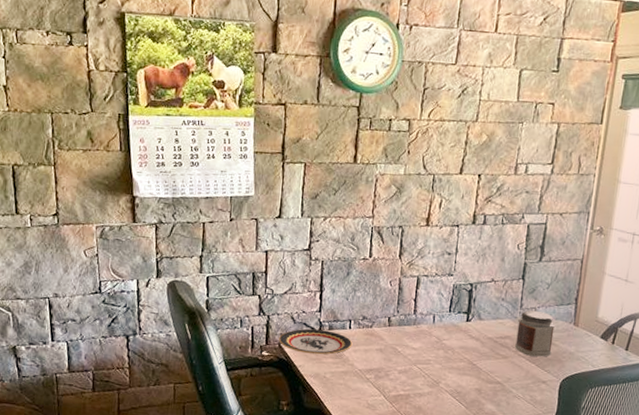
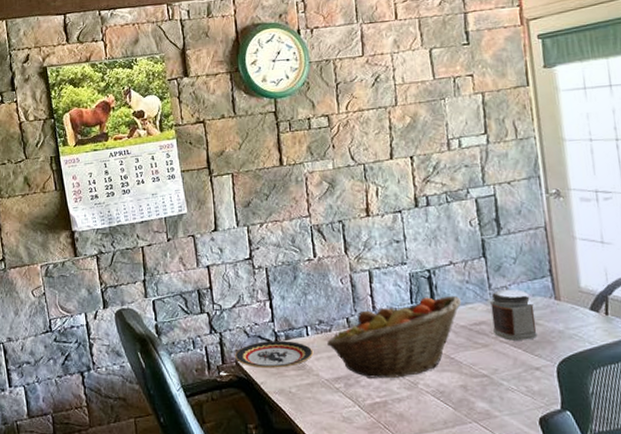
fruit basket: none [366,308,494,376] -> present [327,296,462,378]

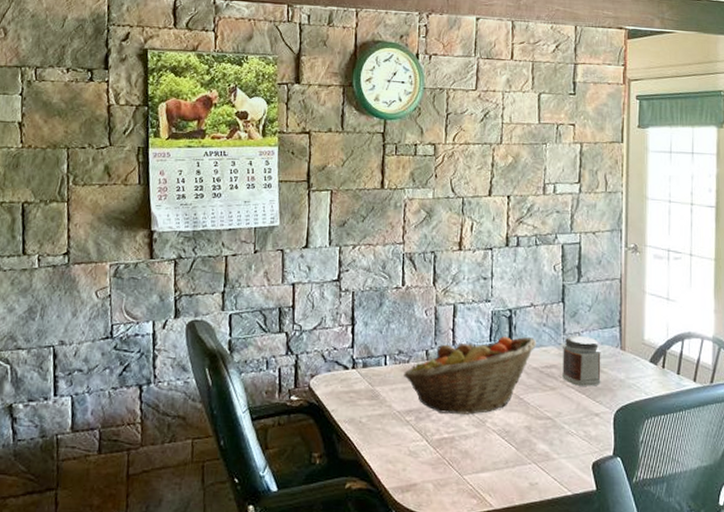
plate: present [235,340,314,369] -> none [309,367,389,397]

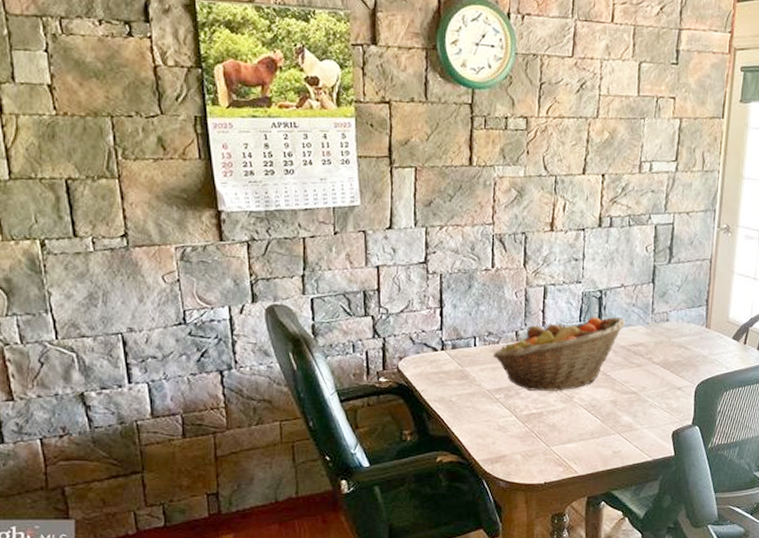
jar: present [562,336,601,386] -> none [649,315,687,363]

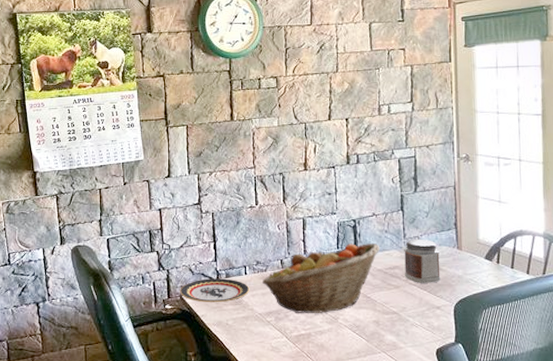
plate: none [397,349,479,377] -> present [180,278,250,303]
jar: none [649,315,687,363] -> present [404,240,441,283]

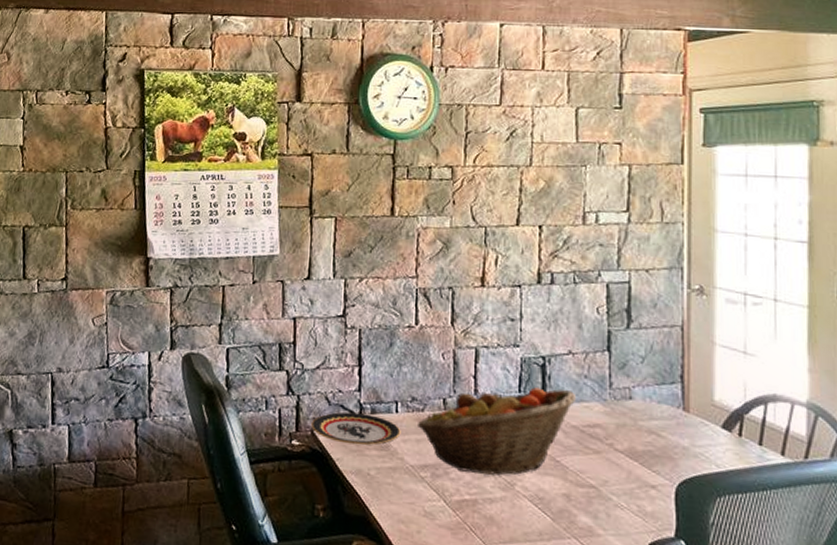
jar: present [404,240,441,283] -> none [609,391,658,453]

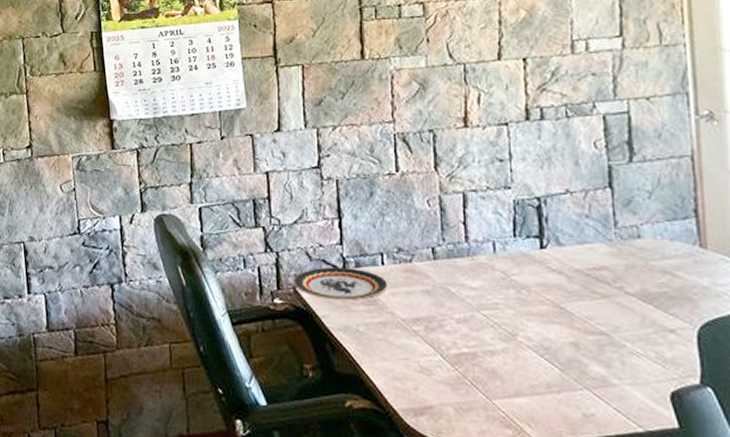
fruit basket: present [418,387,577,476] -> none [406,231,579,326]

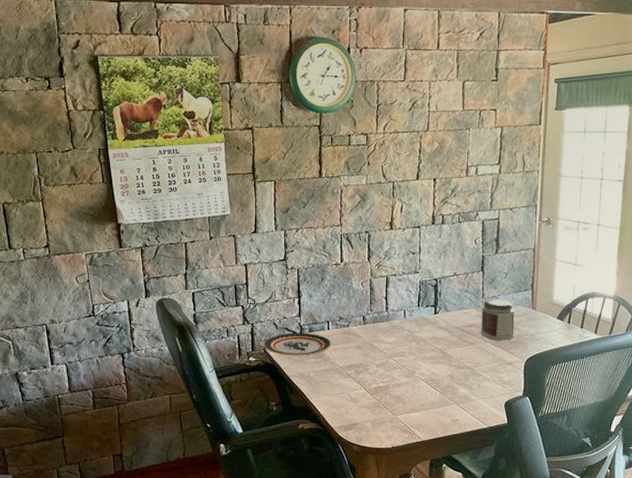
jar: none [615,230,674,295] -> present [481,299,515,341]

